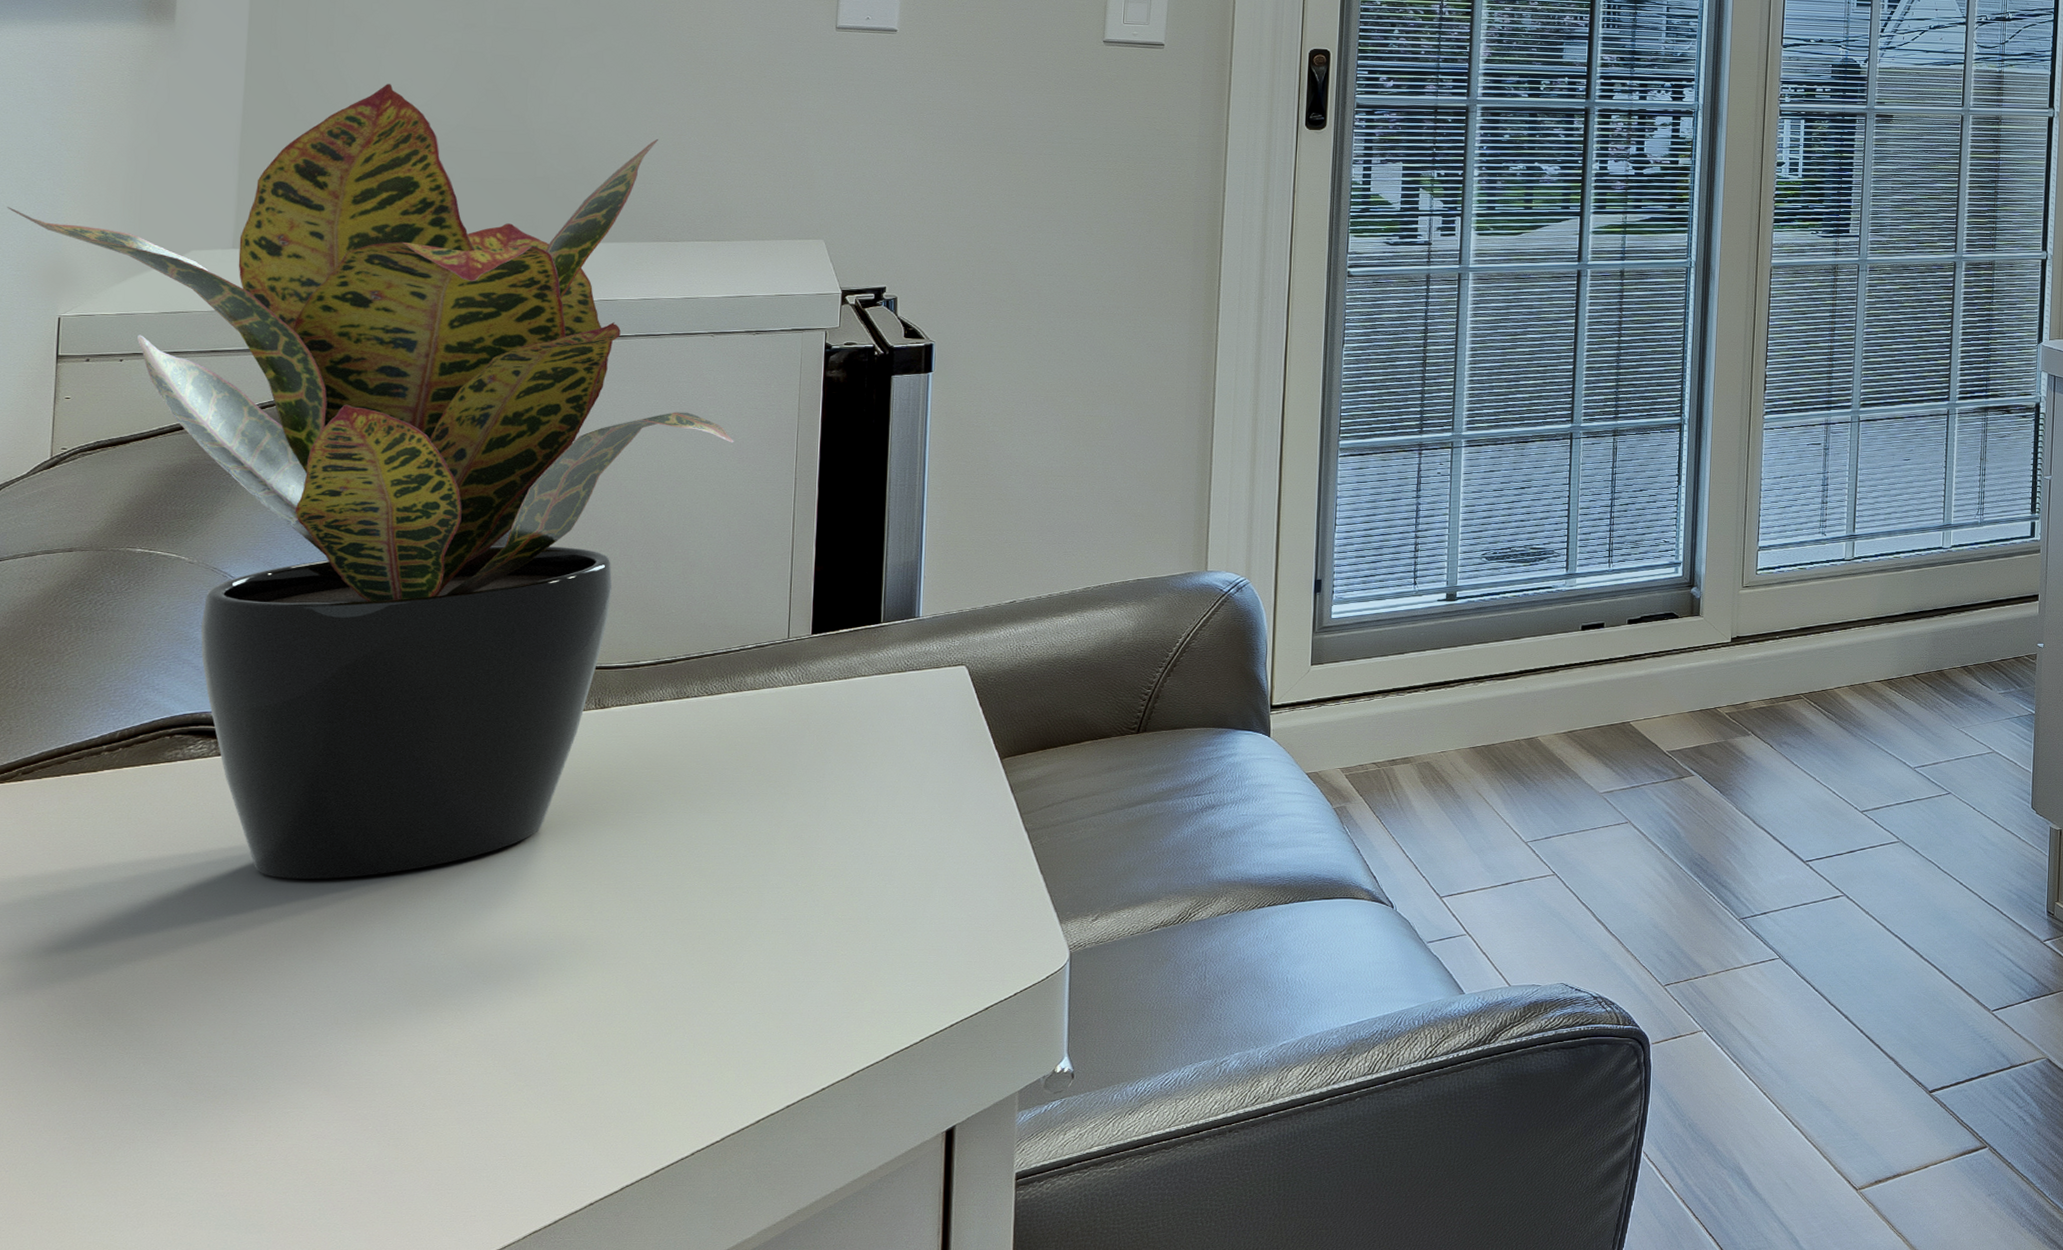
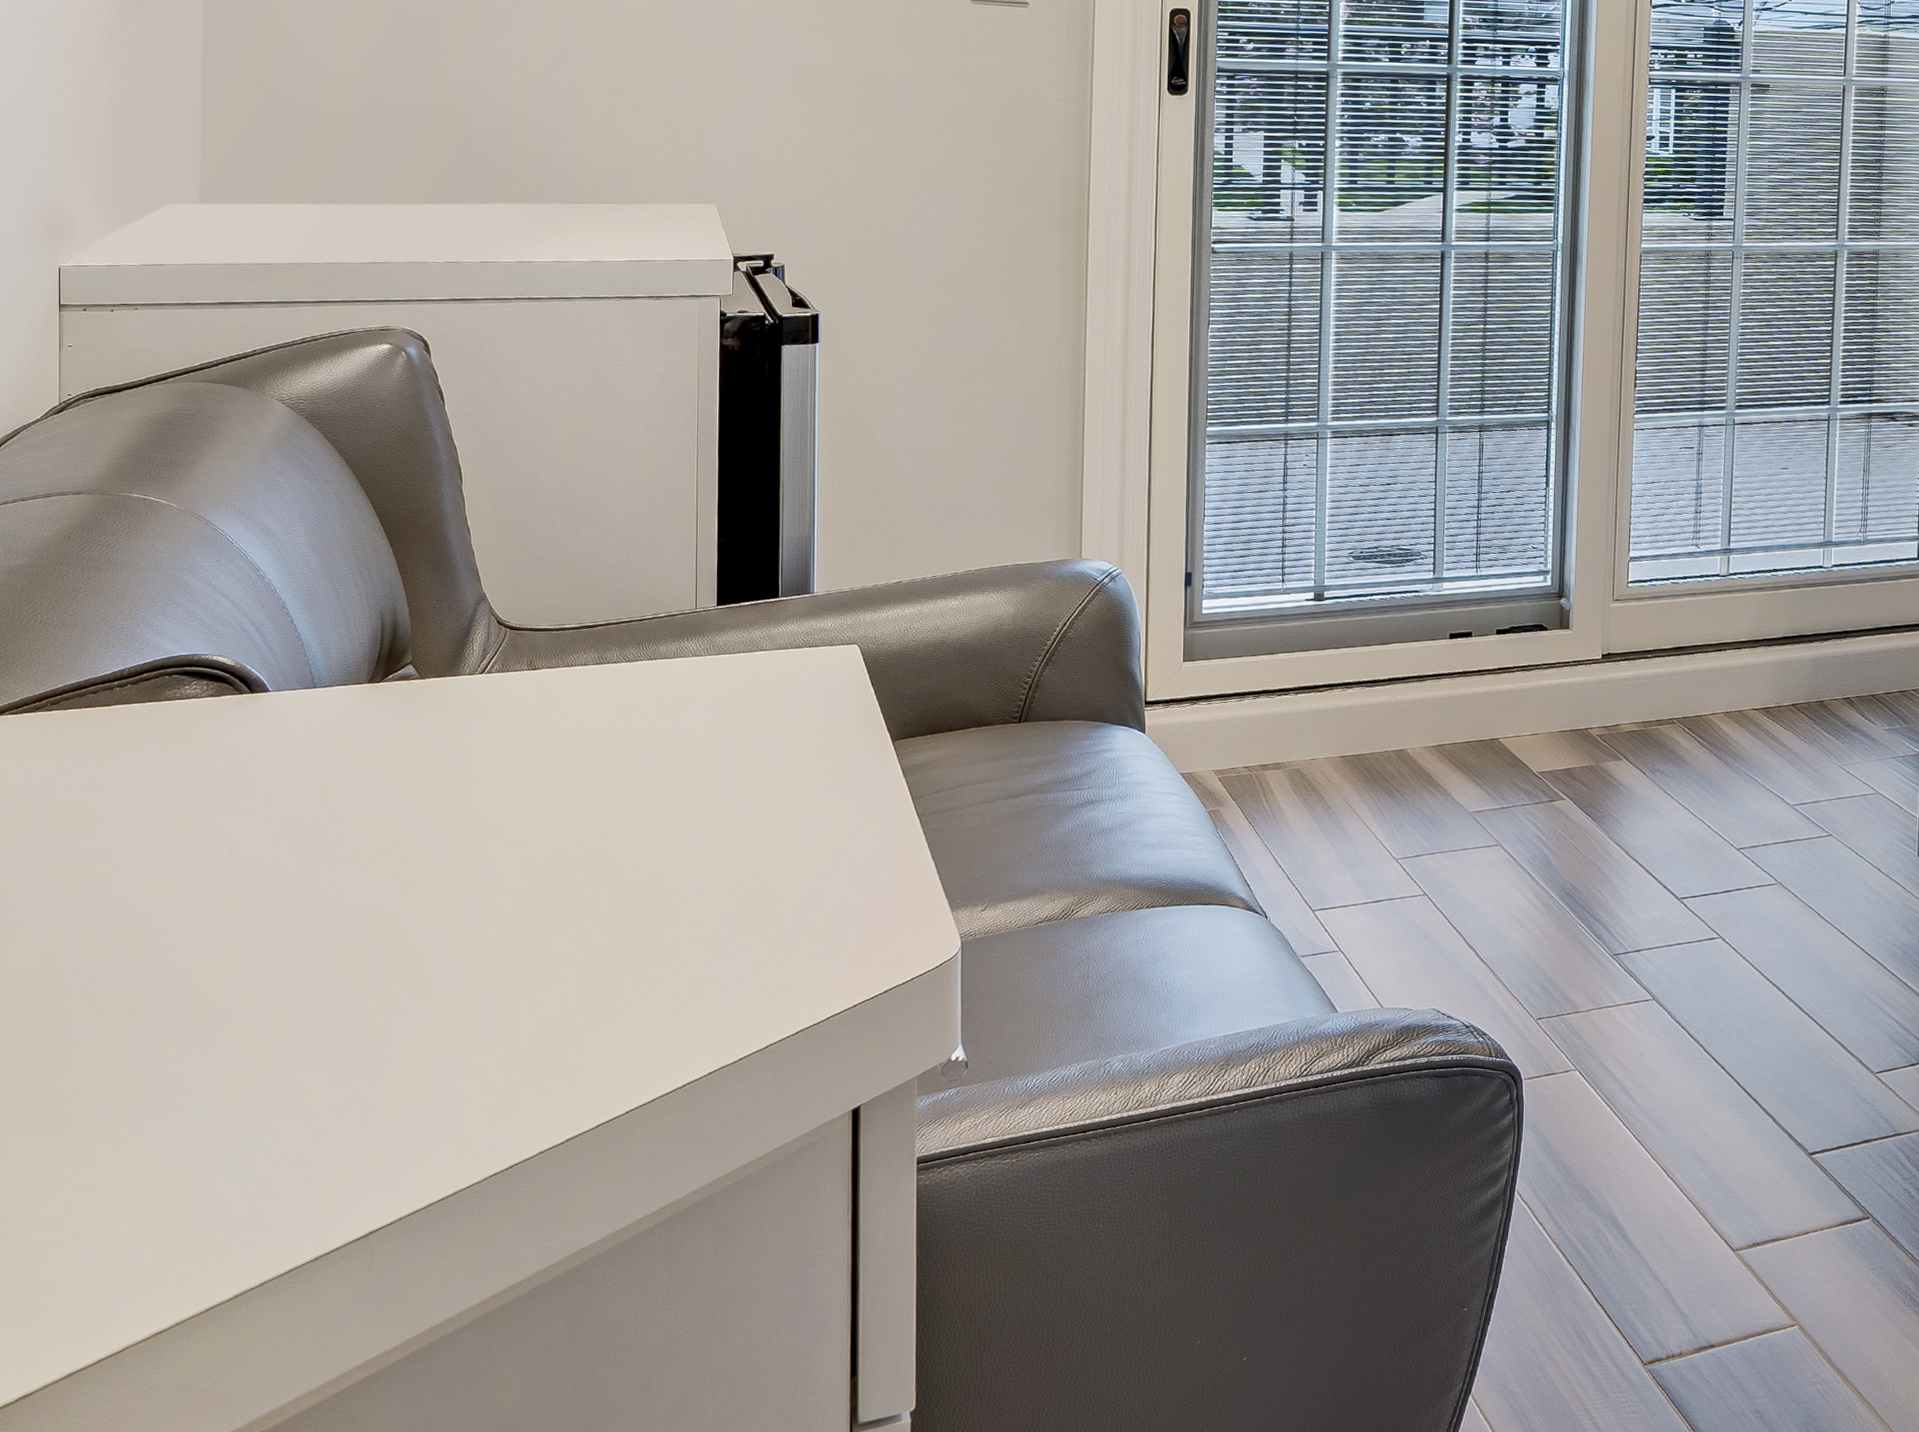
potted plant: present [6,84,734,879] -> none [11,40,641,822]

